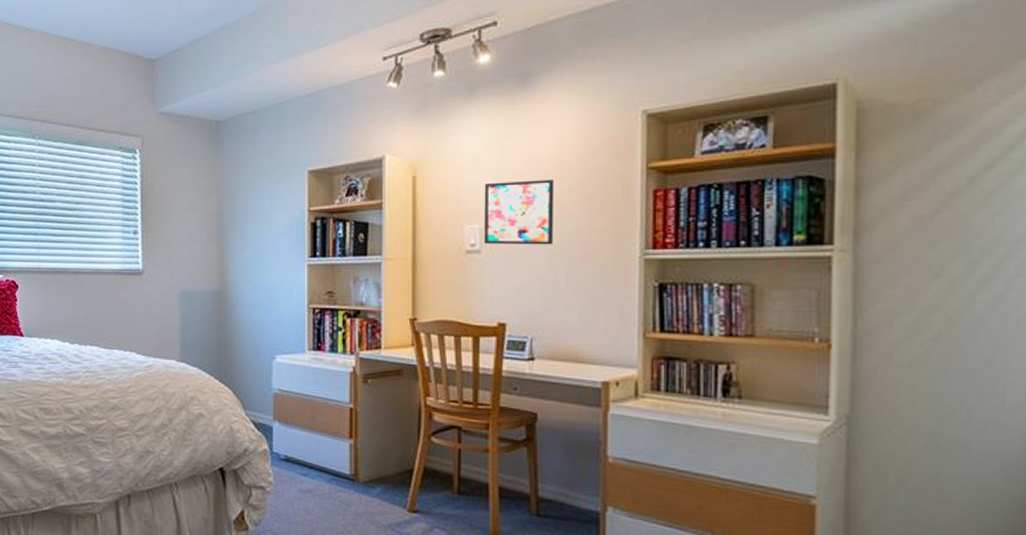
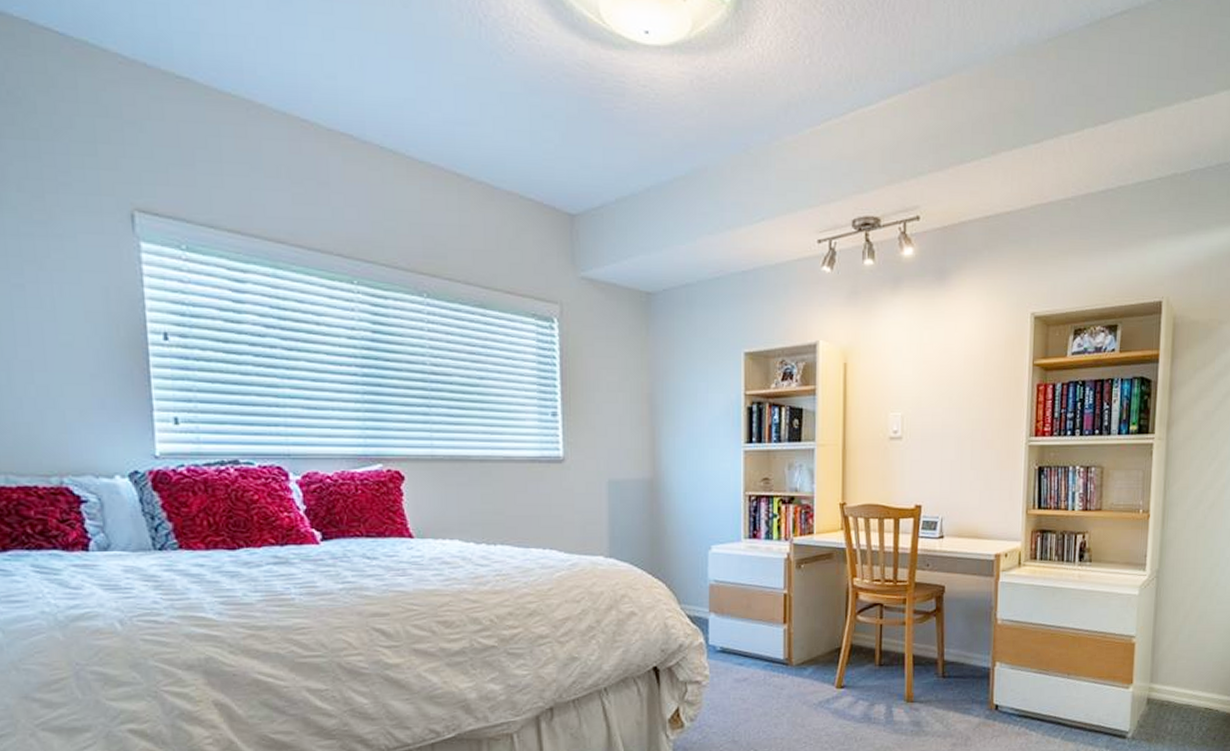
wall art: present [483,180,553,245] -> none [904,371,962,433]

